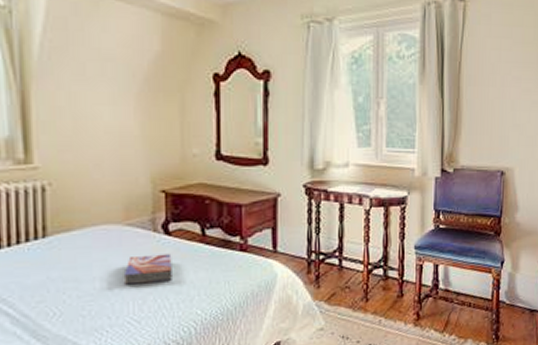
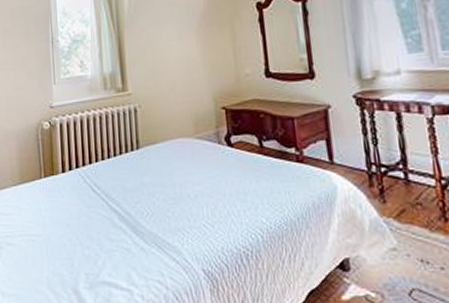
textbook: present [123,253,172,285] -> none [197,163,238,191]

